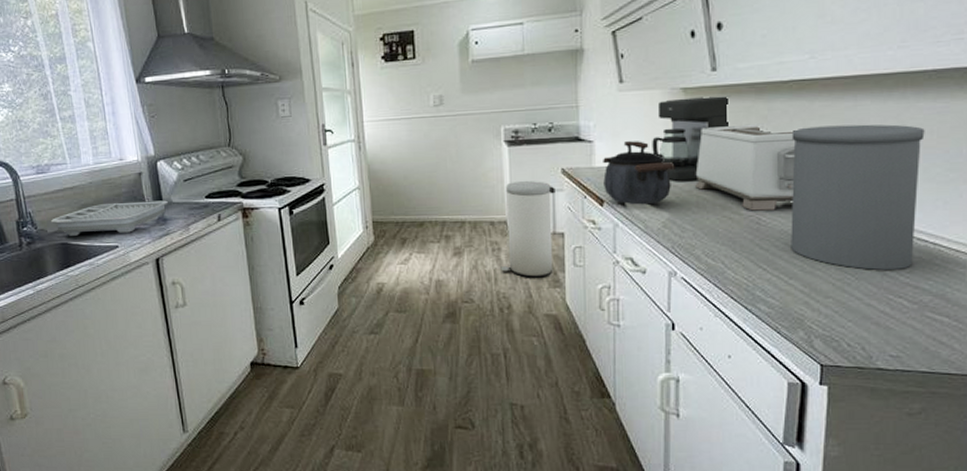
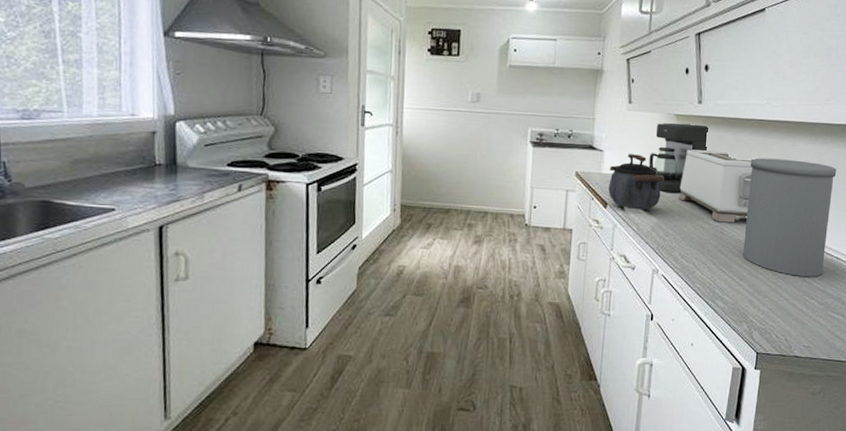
dish rack: present [50,200,169,236] -> none [30,160,184,195]
pedal bin: present [501,181,555,278] -> none [515,179,569,269]

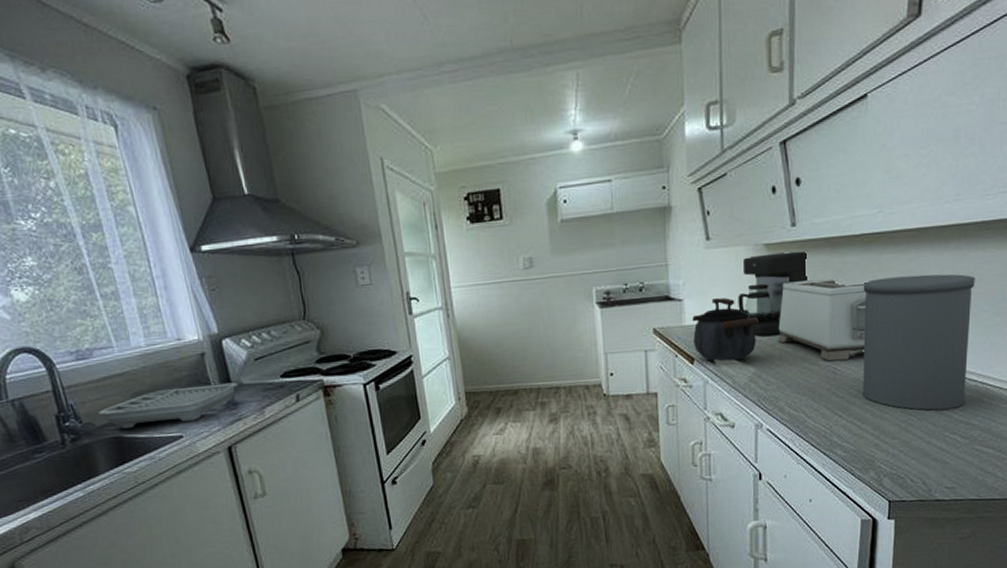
dish rack: none [30,160,184,195] -> present [98,382,239,429]

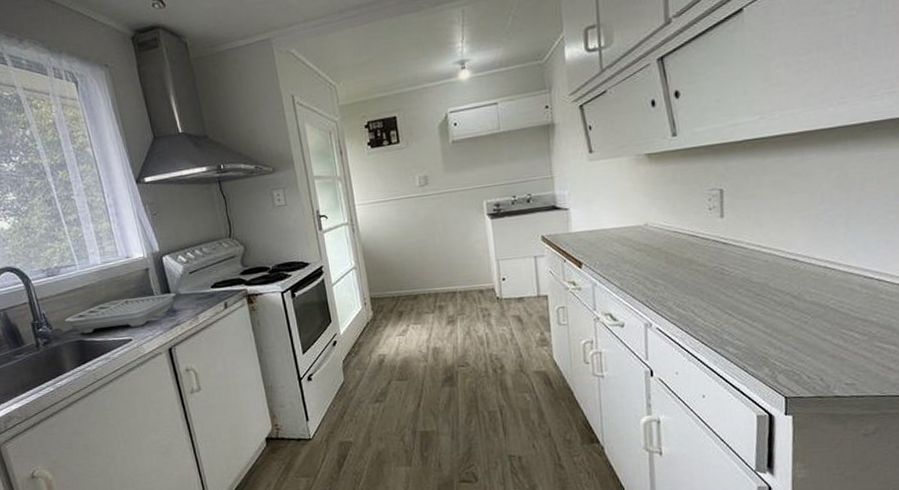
kettle: present [692,298,760,362] -> none [579,205,645,265]
coffee maker: present [738,250,813,336] -> none [622,158,696,240]
toaster: present [778,276,874,362] -> none [663,181,758,263]
canister: present [863,274,975,411] -> none [747,174,866,308]

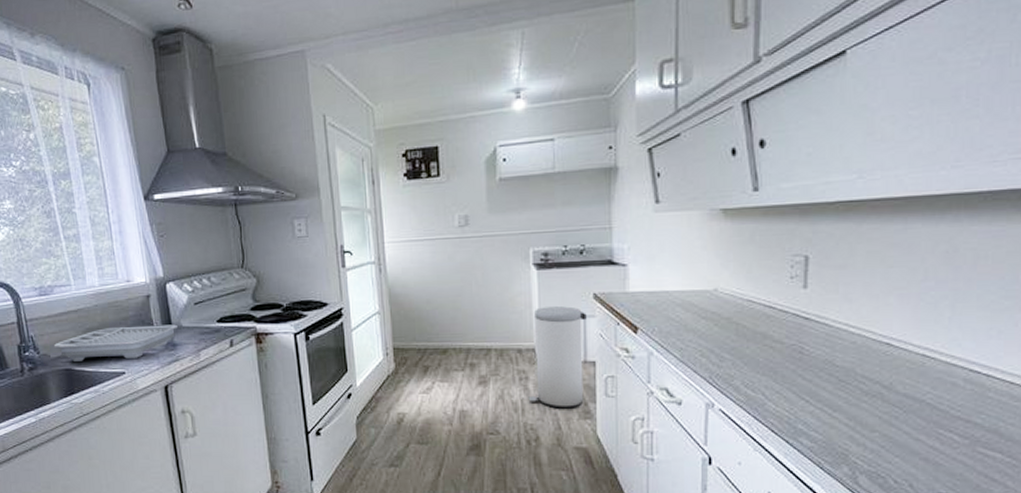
pedal bin: none [491,249,540,340] -> present [528,306,587,409]

